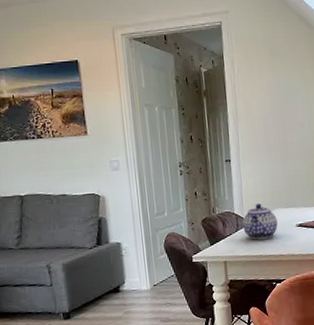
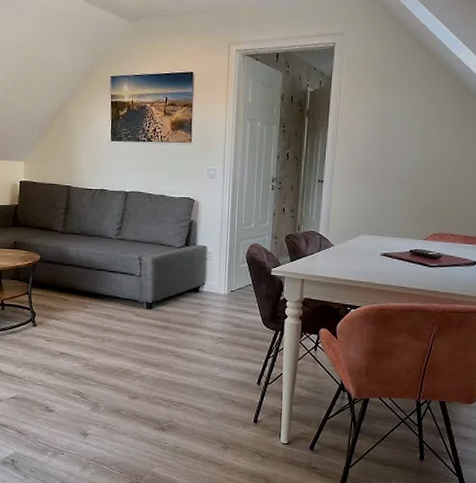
teapot: present [242,203,278,240] -> none [325,227,362,263]

